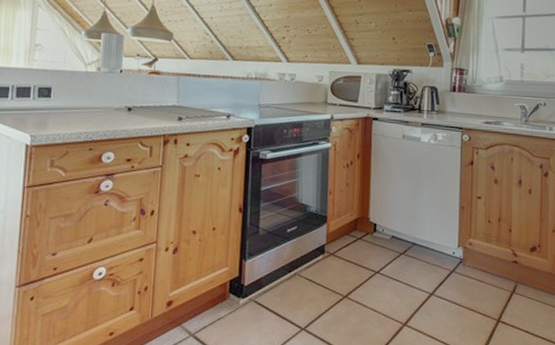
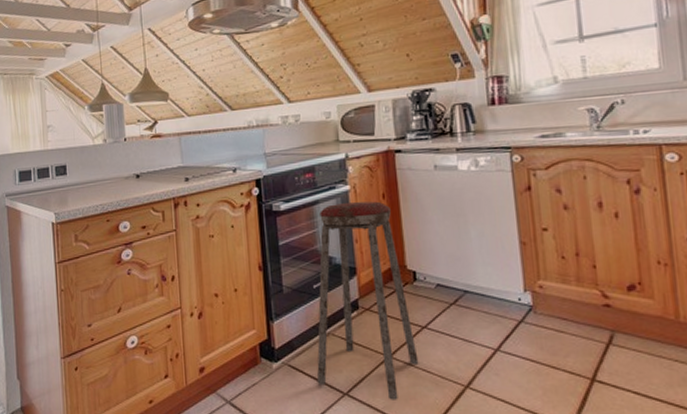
music stool: none [279,158,369,335] -> present [316,201,419,400]

